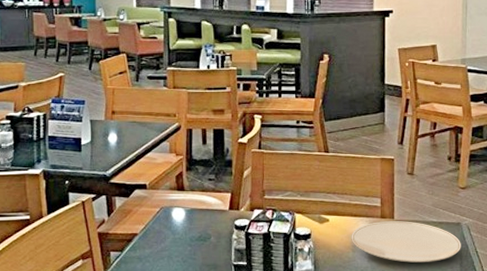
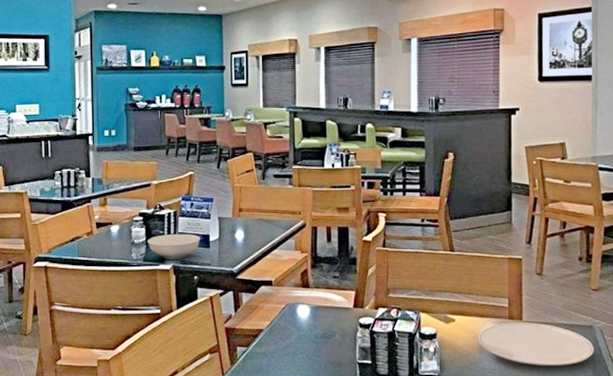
bowl: none [15,137,72,164] -> present [147,233,201,259]

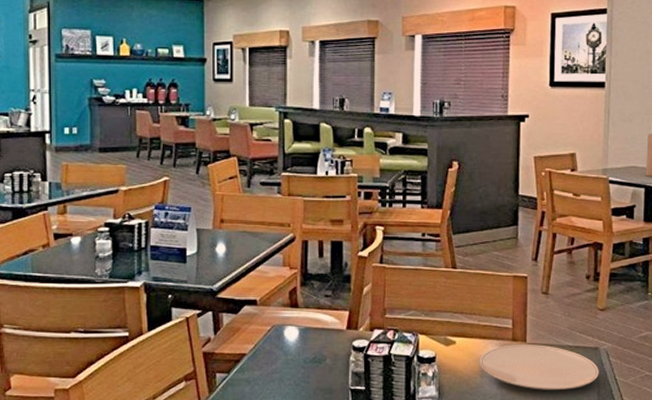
bowl: present [147,233,201,259] -> none [113,246,177,275]

